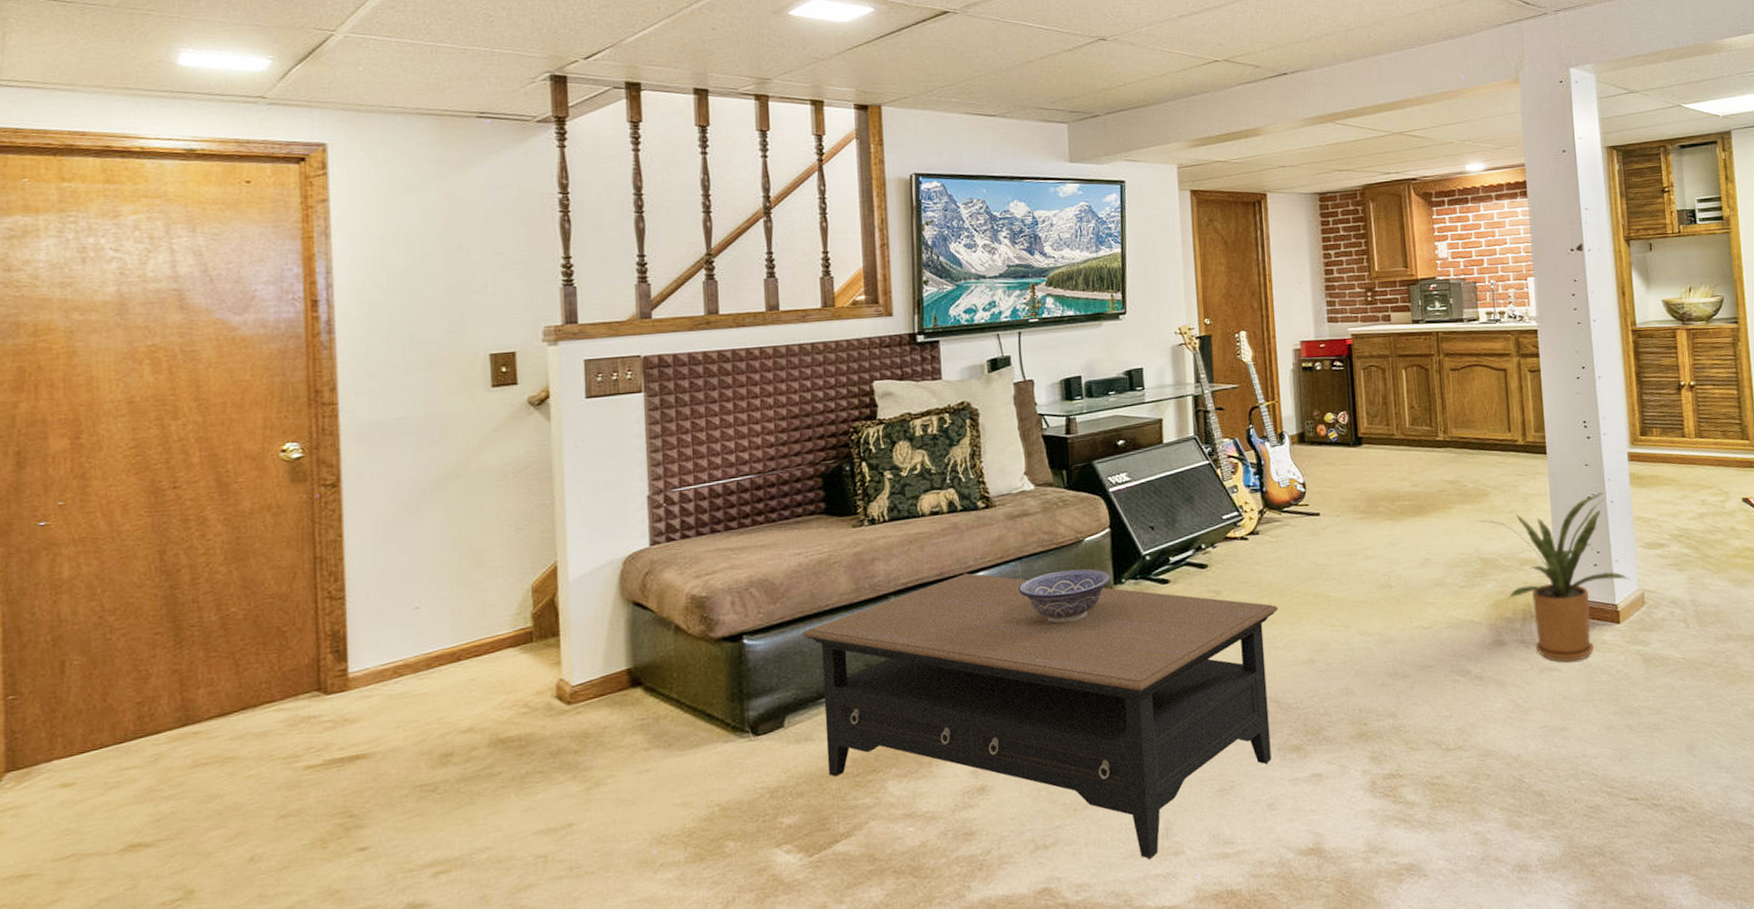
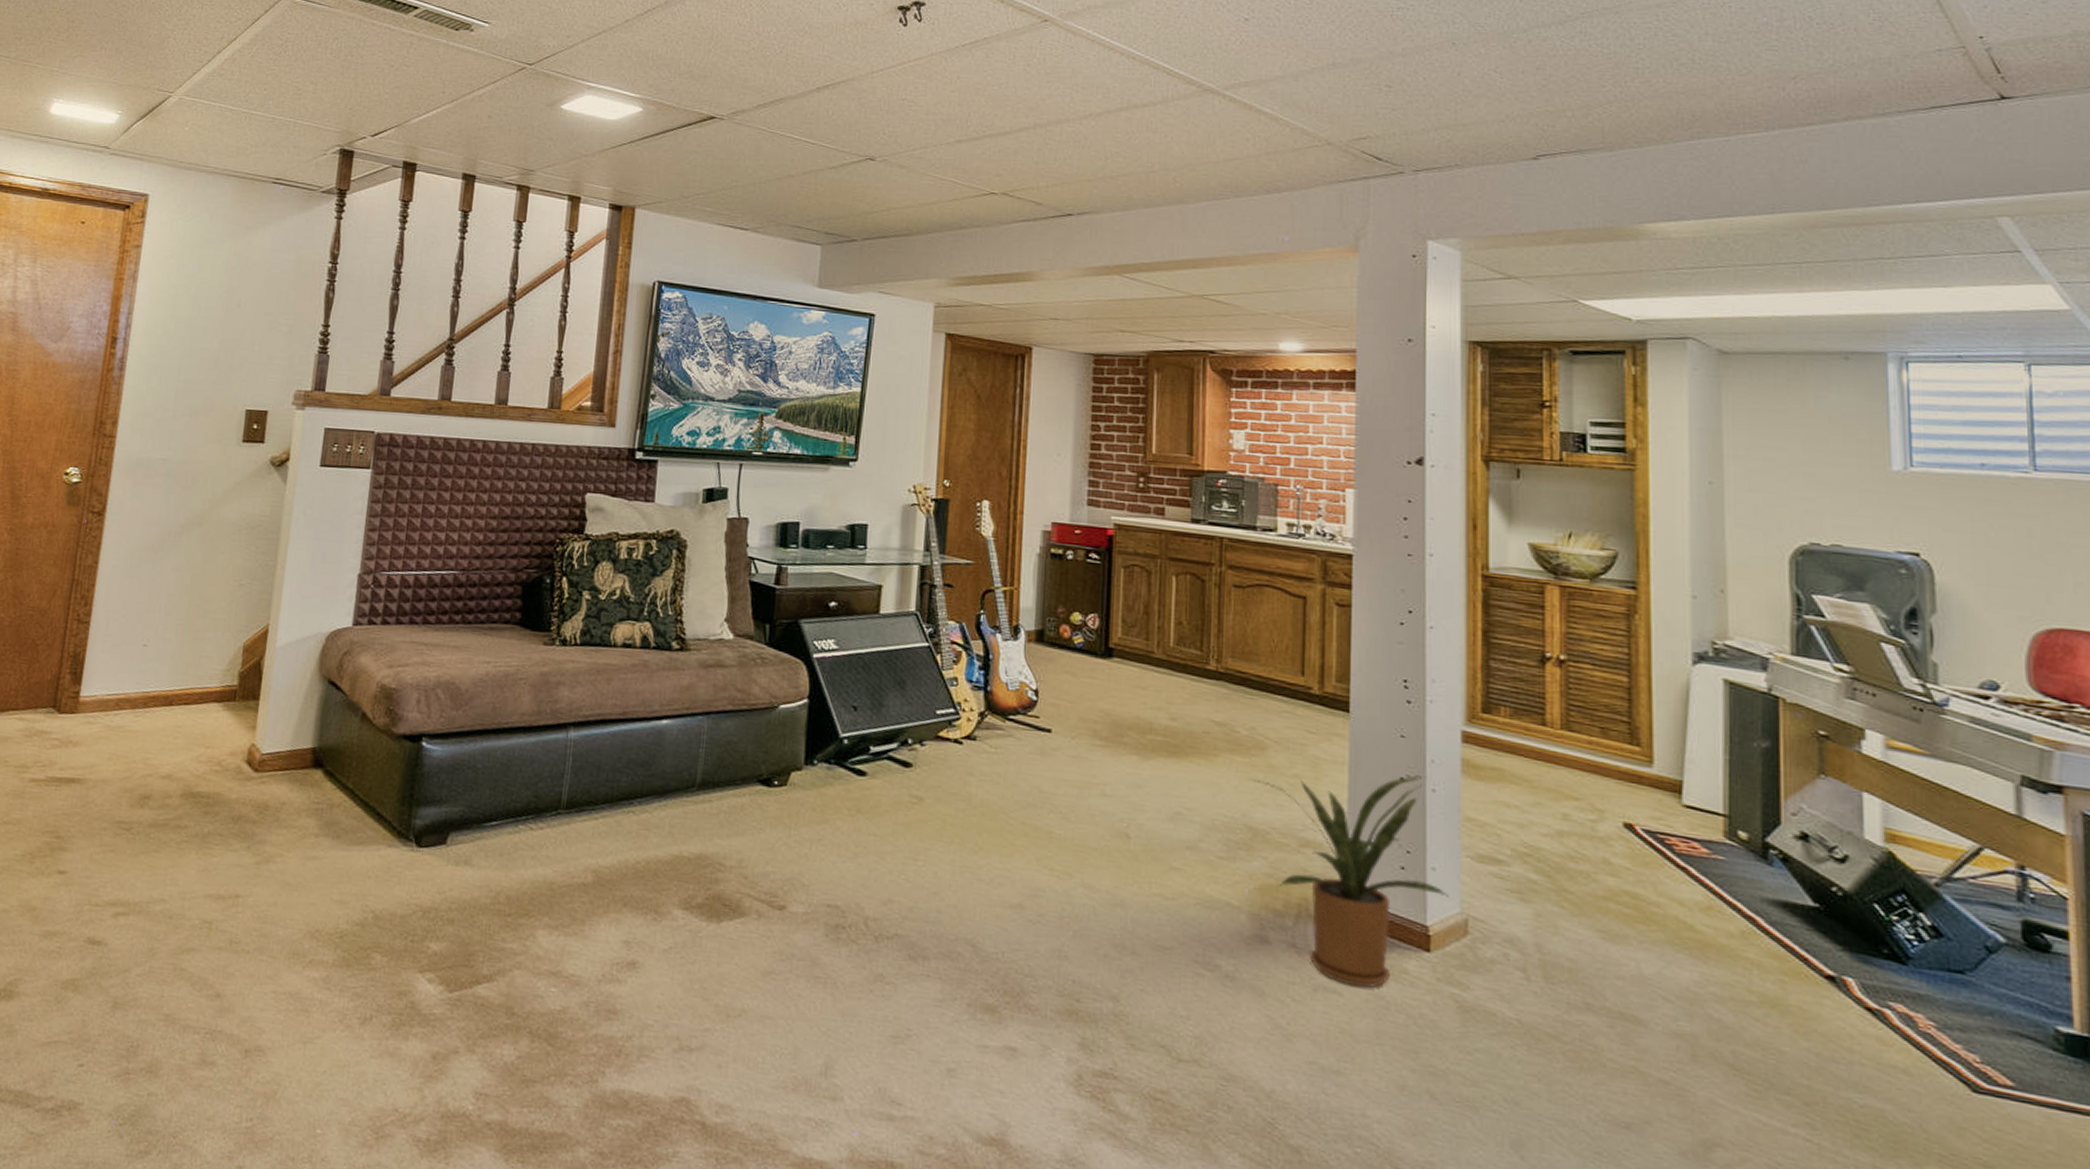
coffee table: present [802,573,1278,859] -> none [478,718,988,1097]
decorative bowl: present [1018,568,1112,624] -> none [700,736,804,798]

